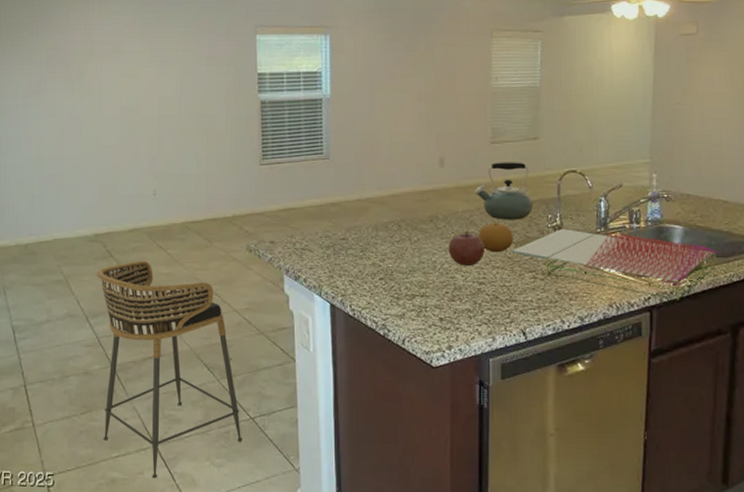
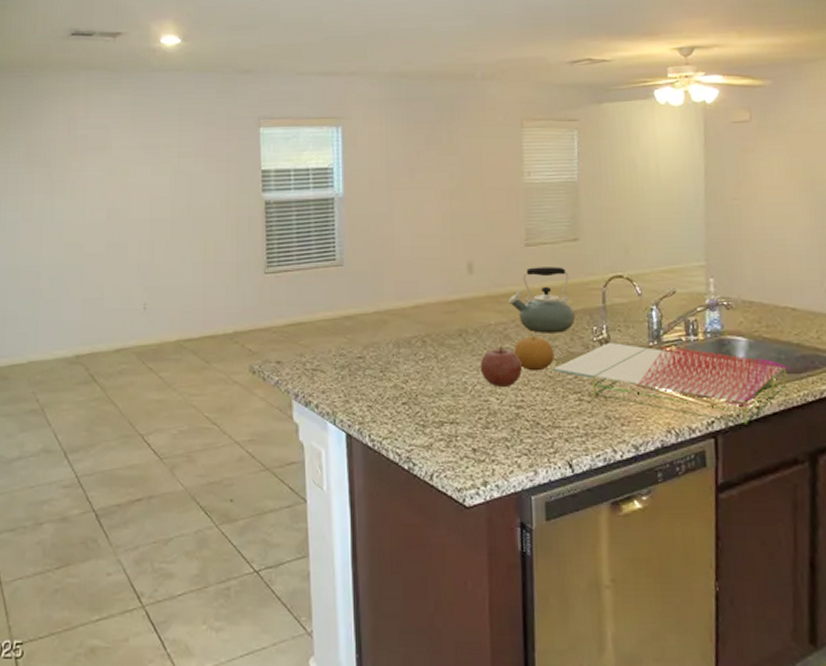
bar stool: present [97,260,242,479] -> none [77,385,245,647]

